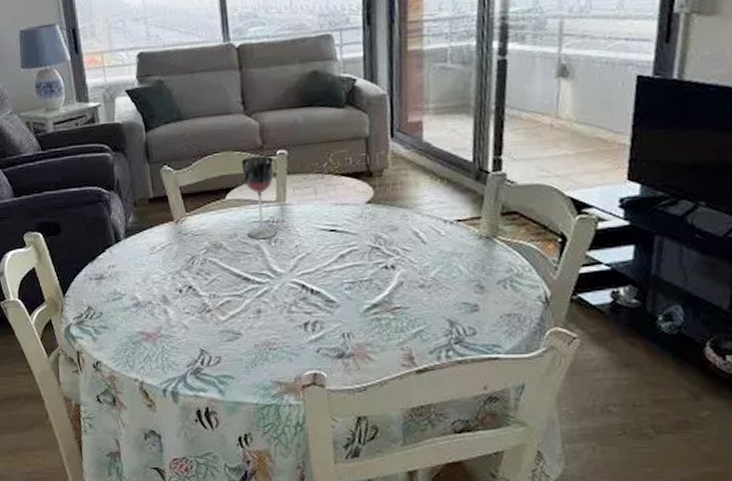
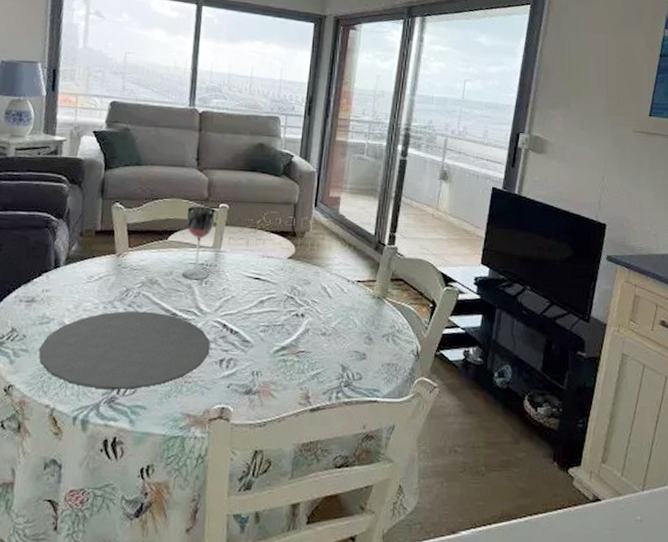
placemat: none [117,278,292,361] -> present [39,310,210,389]

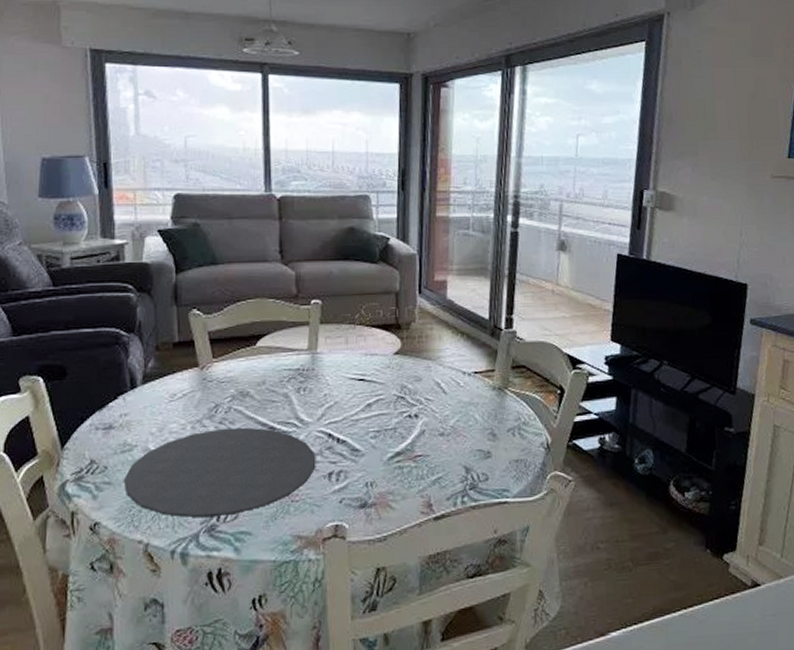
wineglass: present [182,206,216,280] -> none [275,304,307,388]

